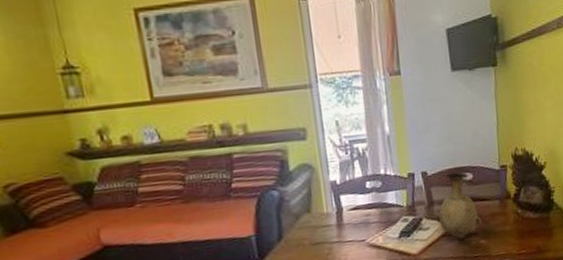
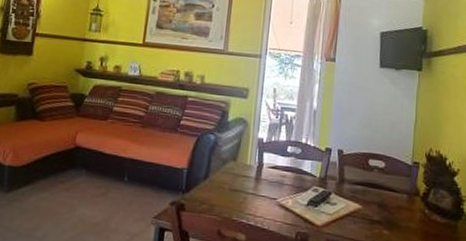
vase: present [436,171,482,240] -> none [344,156,388,224]

